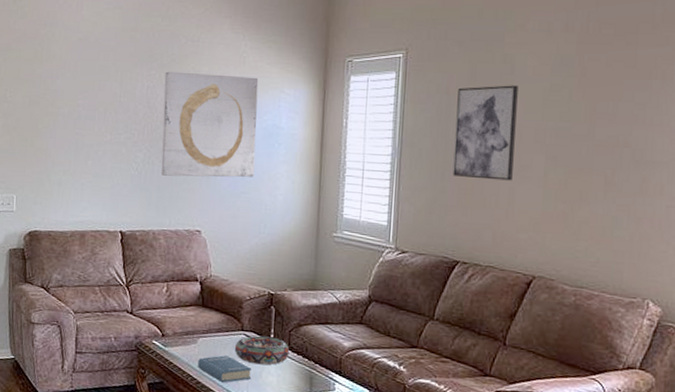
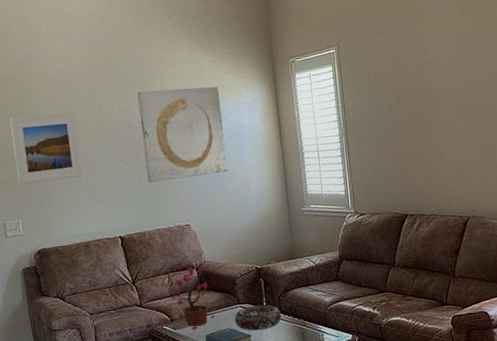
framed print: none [19,80,94,157] -> present [9,112,84,185]
potted plant: none [166,279,213,351] -> present [171,267,215,329]
wall art: present [453,85,518,181] -> none [384,63,439,145]

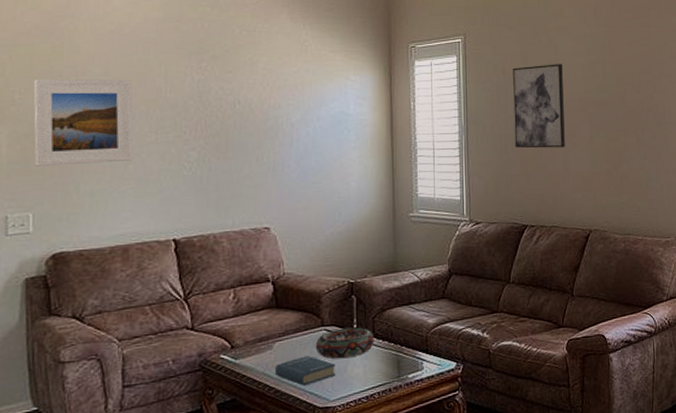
wall art: present [137,86,228,182] -> none [218,63,324,173]
potted plant: present [171,267,215,329] -> none [234,280,290,359]
wall art: none [384,63,439,145] -> present [513,64,565,149]

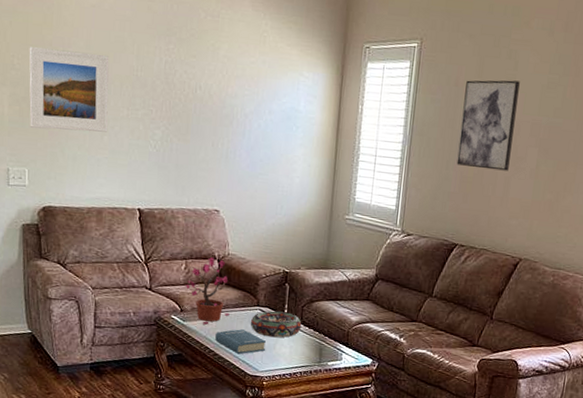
potted plant: none [234,280,290,359] -> present [185,257,230,325]

